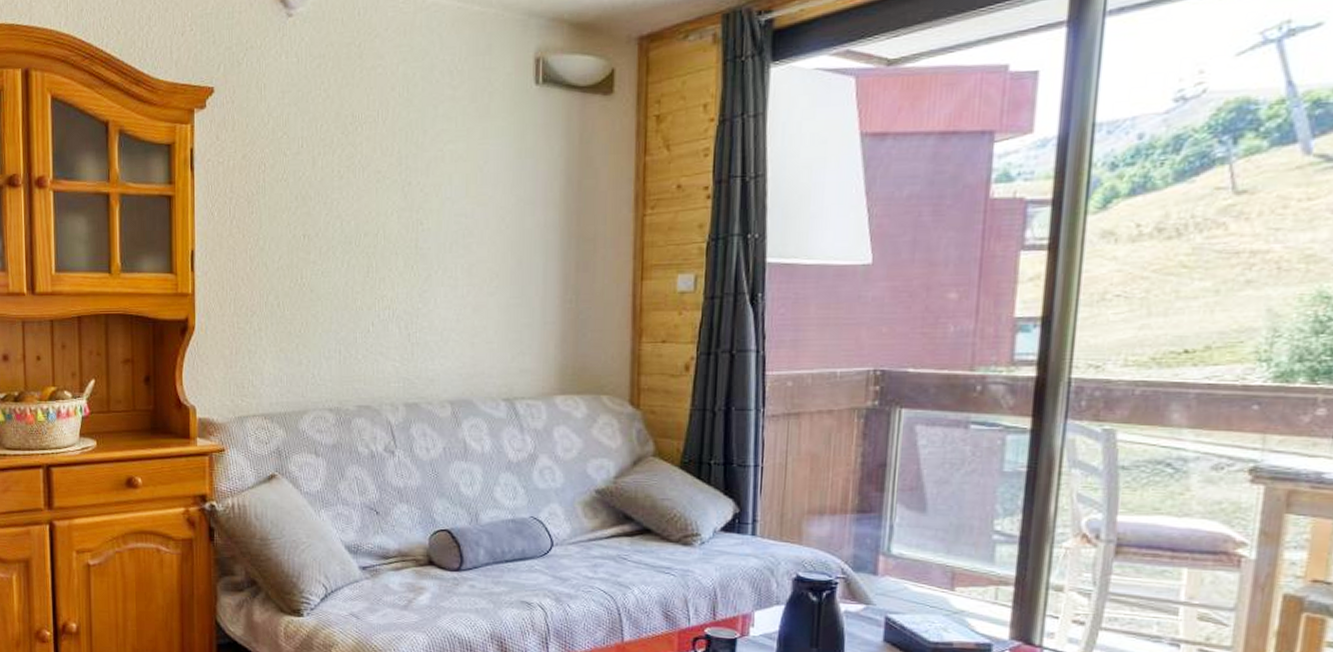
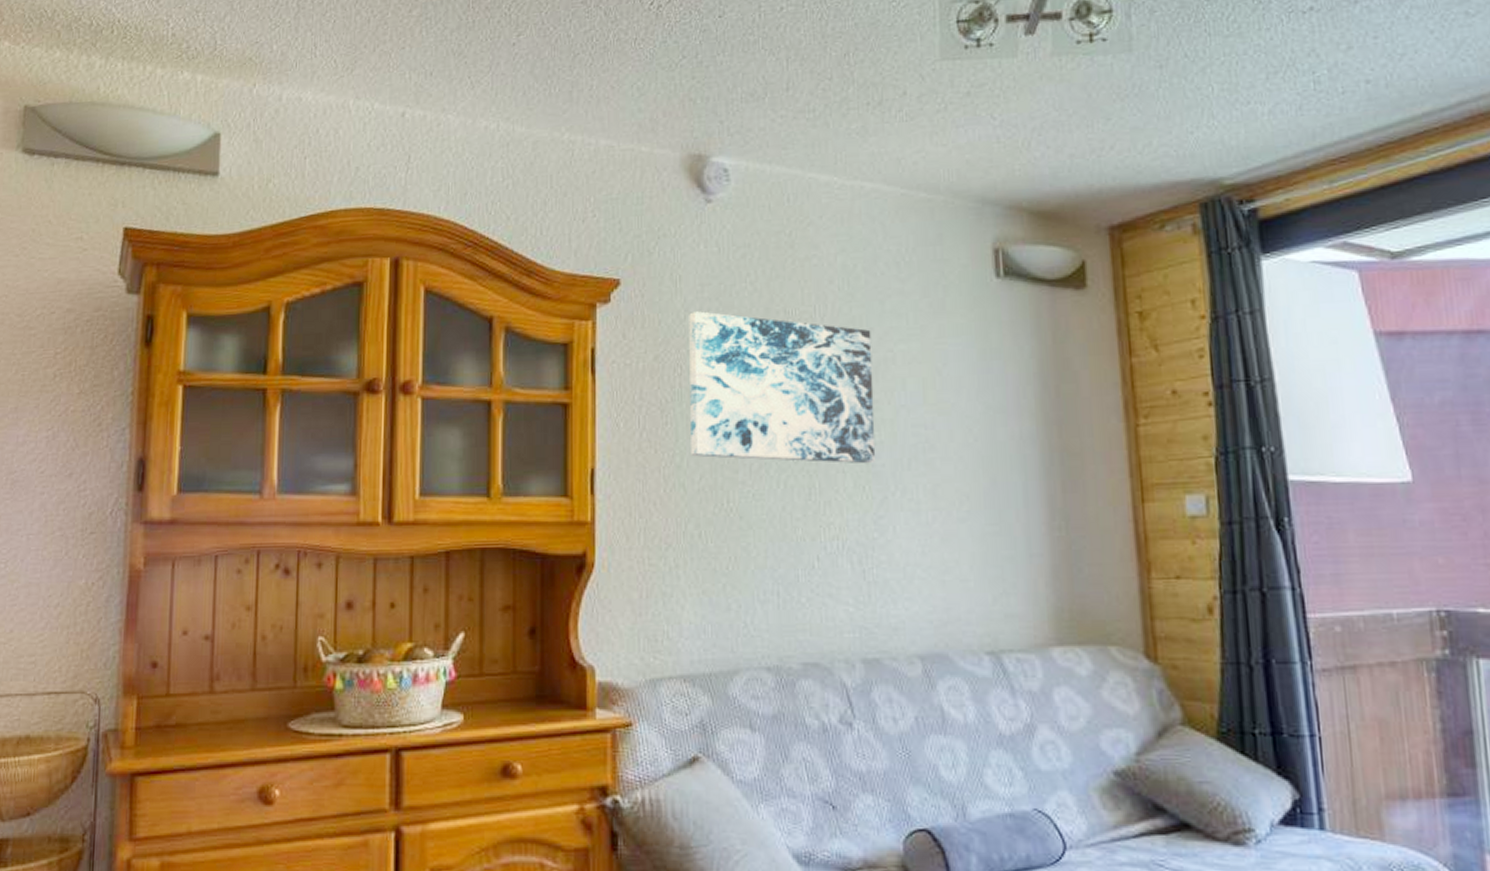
wall art: none [272,116,425,247] -> present [689,311,876,464]

